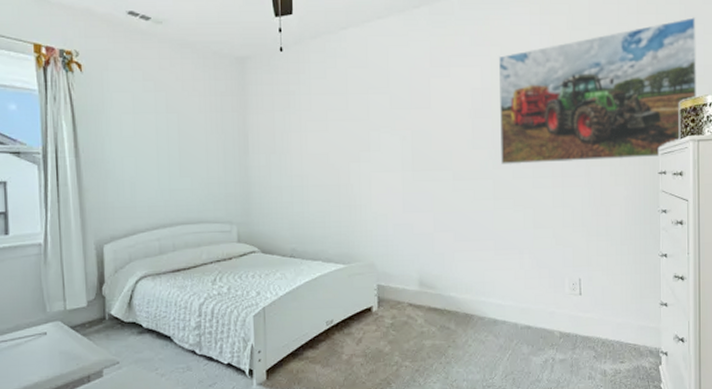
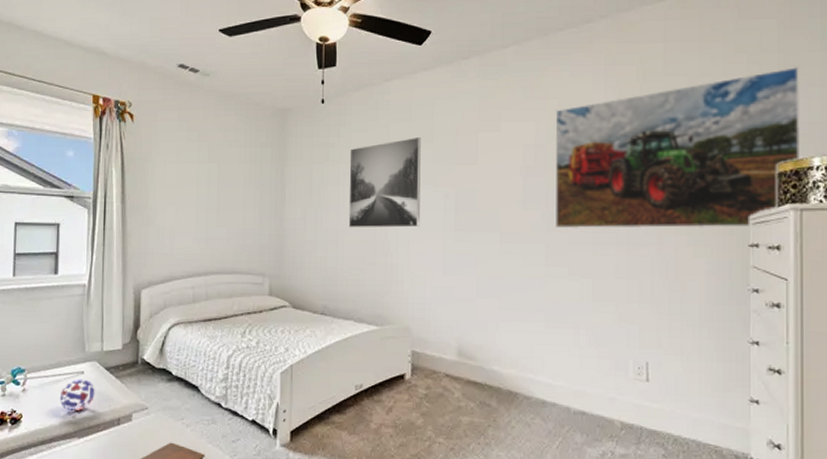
decorative ball: none [21,340,61,374] -> present [59,379,95,412]
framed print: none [310,83,380,173] -> present [348,136,421,228]

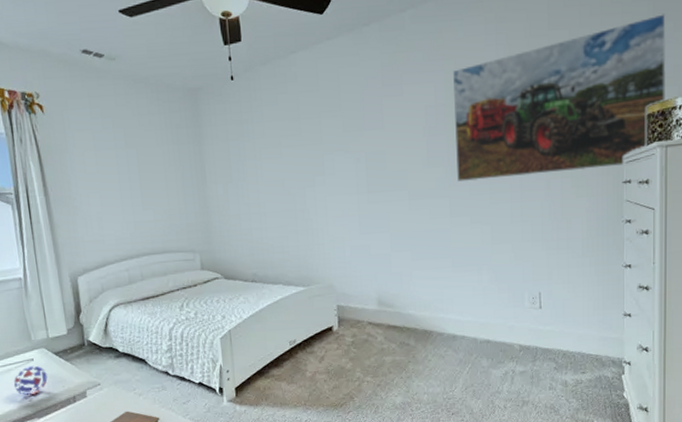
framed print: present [348,136,421,228] -> none [263,106,335,200]

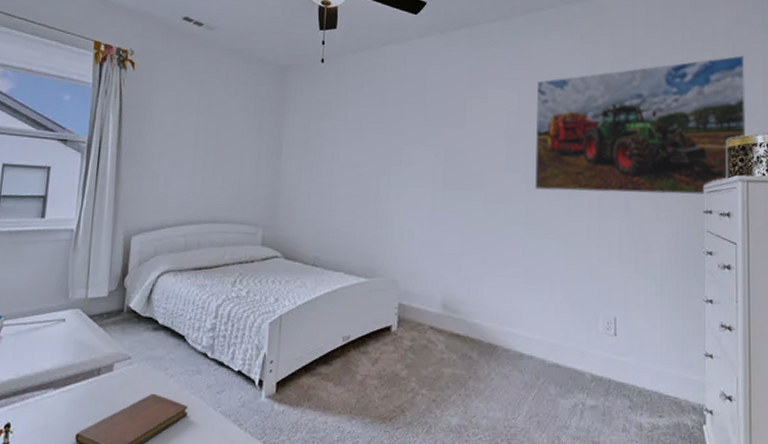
decorative ball: present [13,365,48,396] -> none [37,326,76,361]

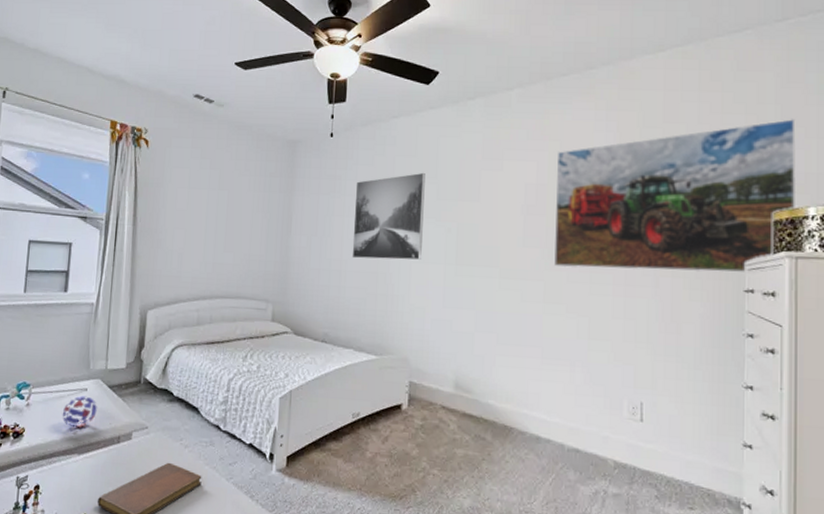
decorative ball: none [37,326,76,361] -> present [62,395,97,428]
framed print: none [342,98,414,185] -> present [352,172,425,261]

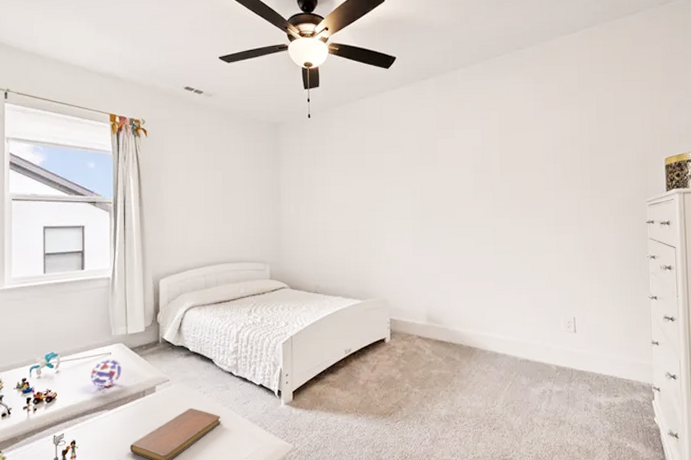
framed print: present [352,172,425,261] -> none [333,143,393,220]
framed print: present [554,119,797,273] -> none [496,83,682,215]

